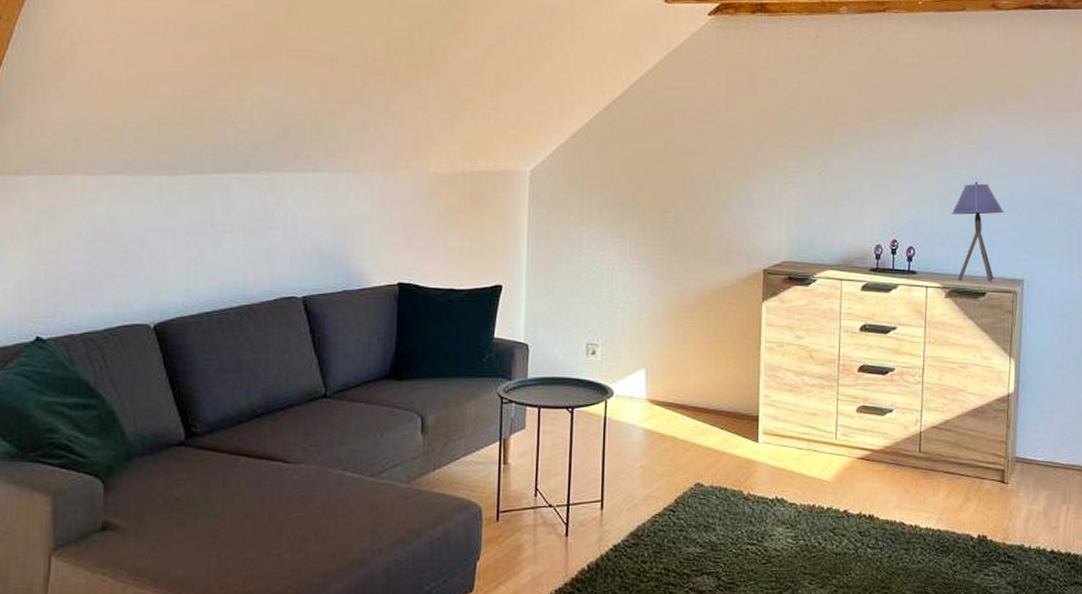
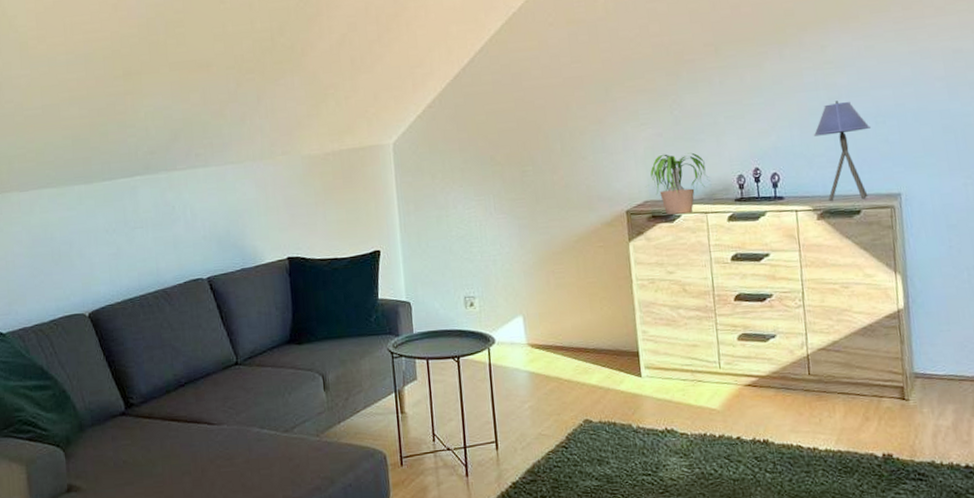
potted plant: none [786,215,850,279] -> present [646,152,711,215]

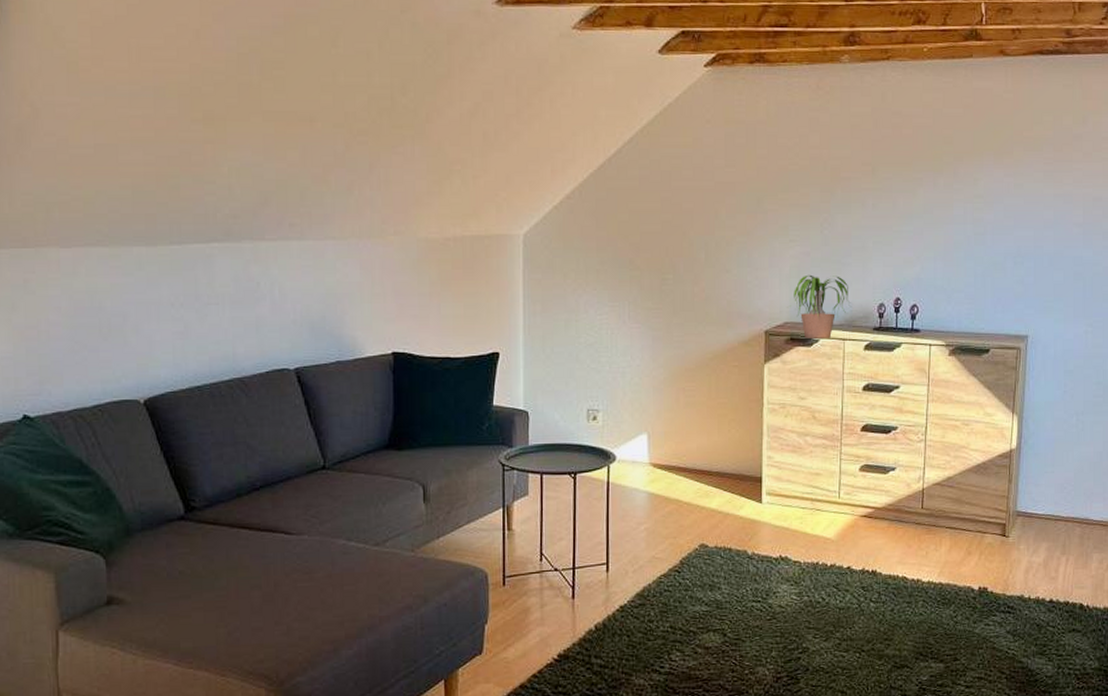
table lamp: present [813,101,872,202] -> none [955,237,1010,340]

